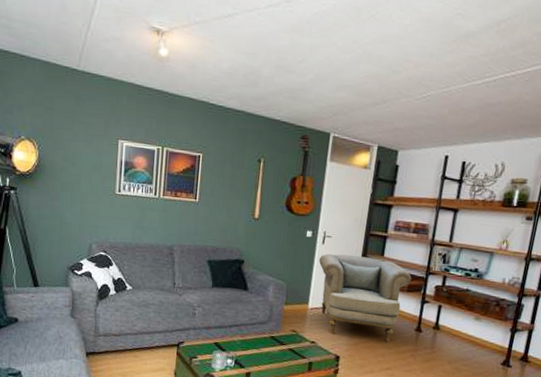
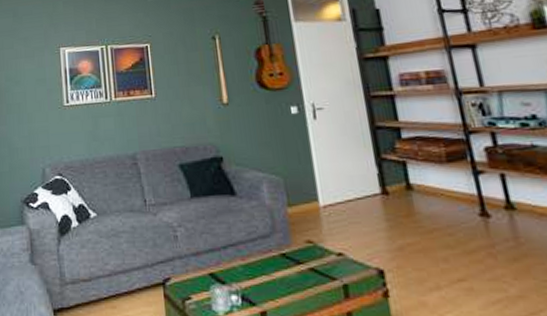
armchair: present [318,253,412,343] -> none [315,125,449,241]

